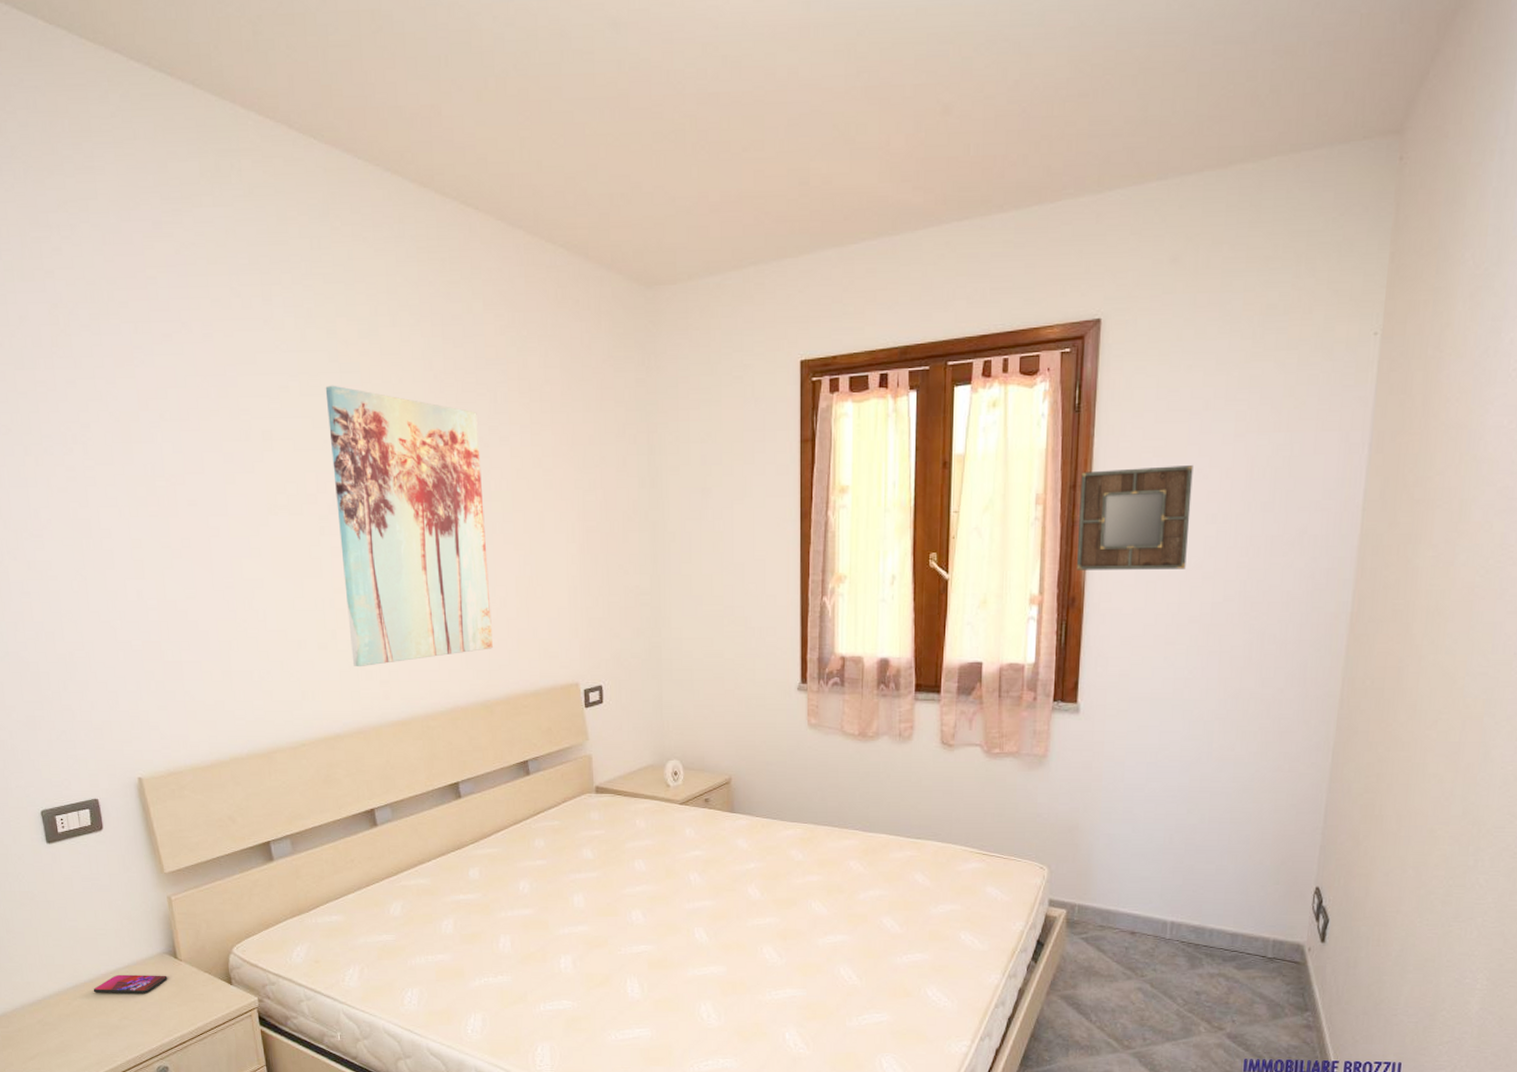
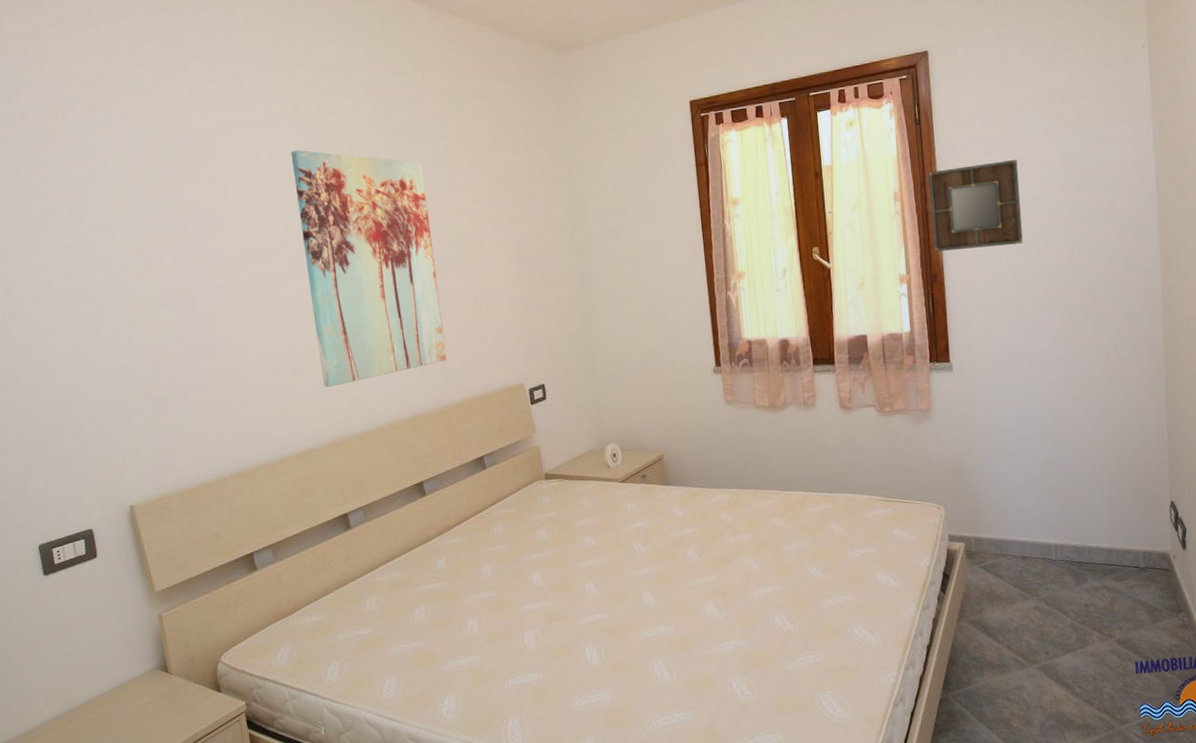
smartphone: present [94,974,168,994] -> none [89,690,160,714]

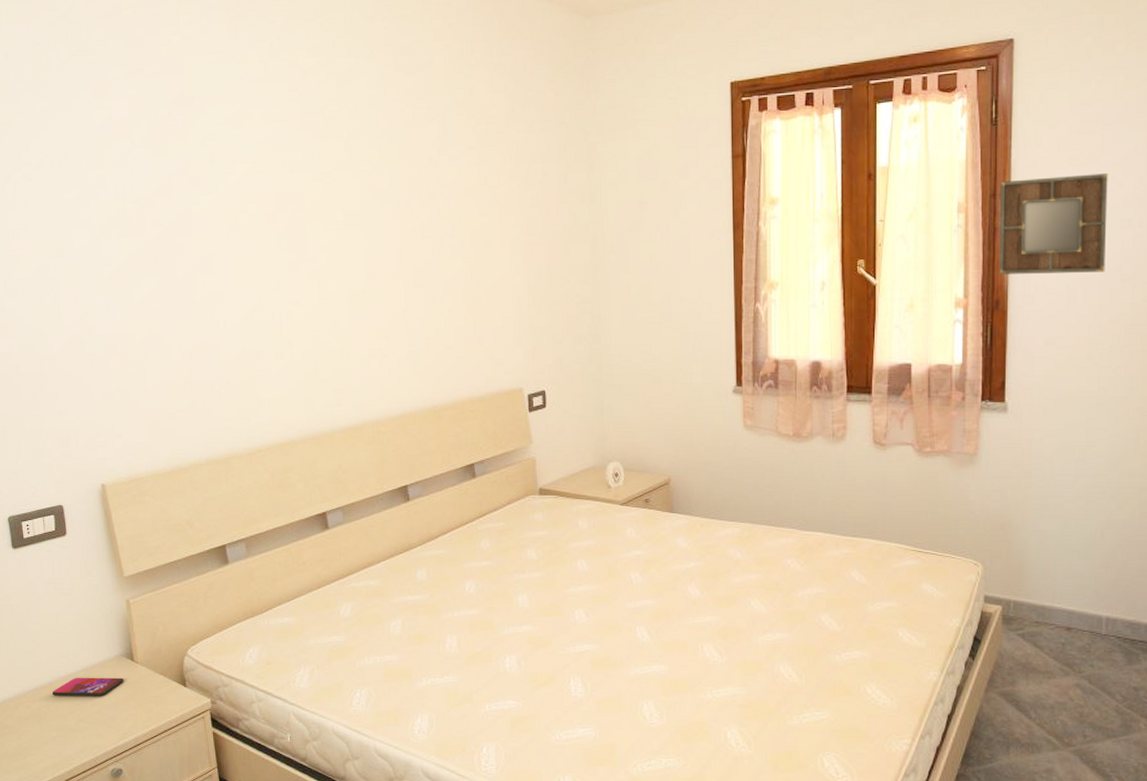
smartphone: none [89,690,160,714] -> present [53,677,124,696]
wall art: present [291,149,447,388] -> none [285,112,441,376]

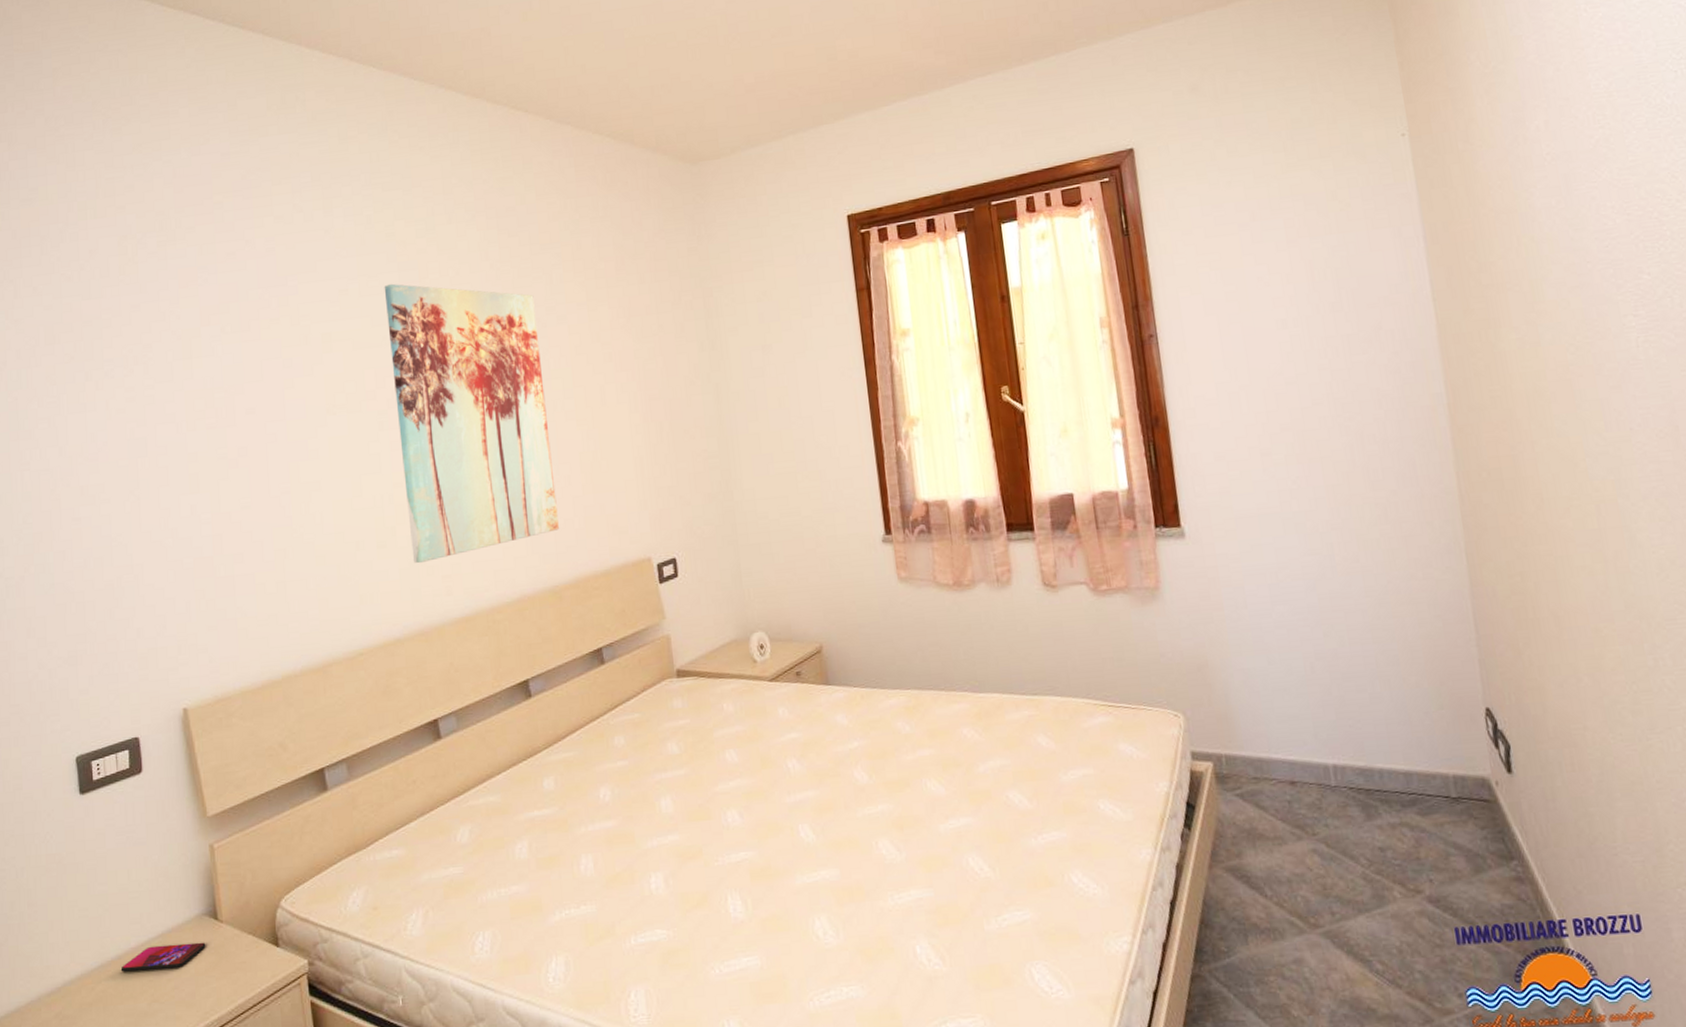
wall art: none [285,112,441,376] -> present [384,283,559,564]
home mirror: present [999,174,1108,274] -> none [1141,275,1266,389]

